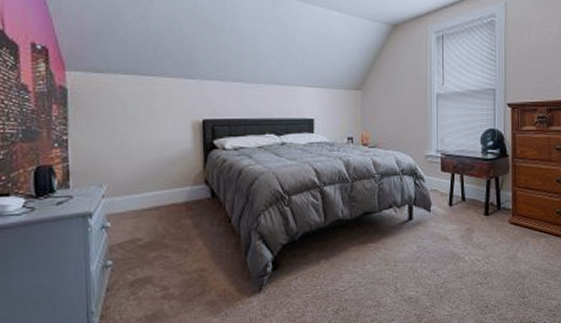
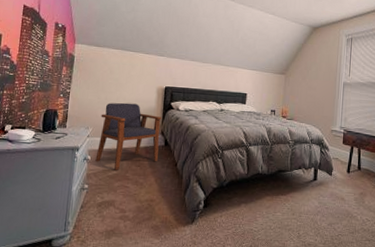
armchair: none [117,146,204,237] -> present [95,102,161,170]

